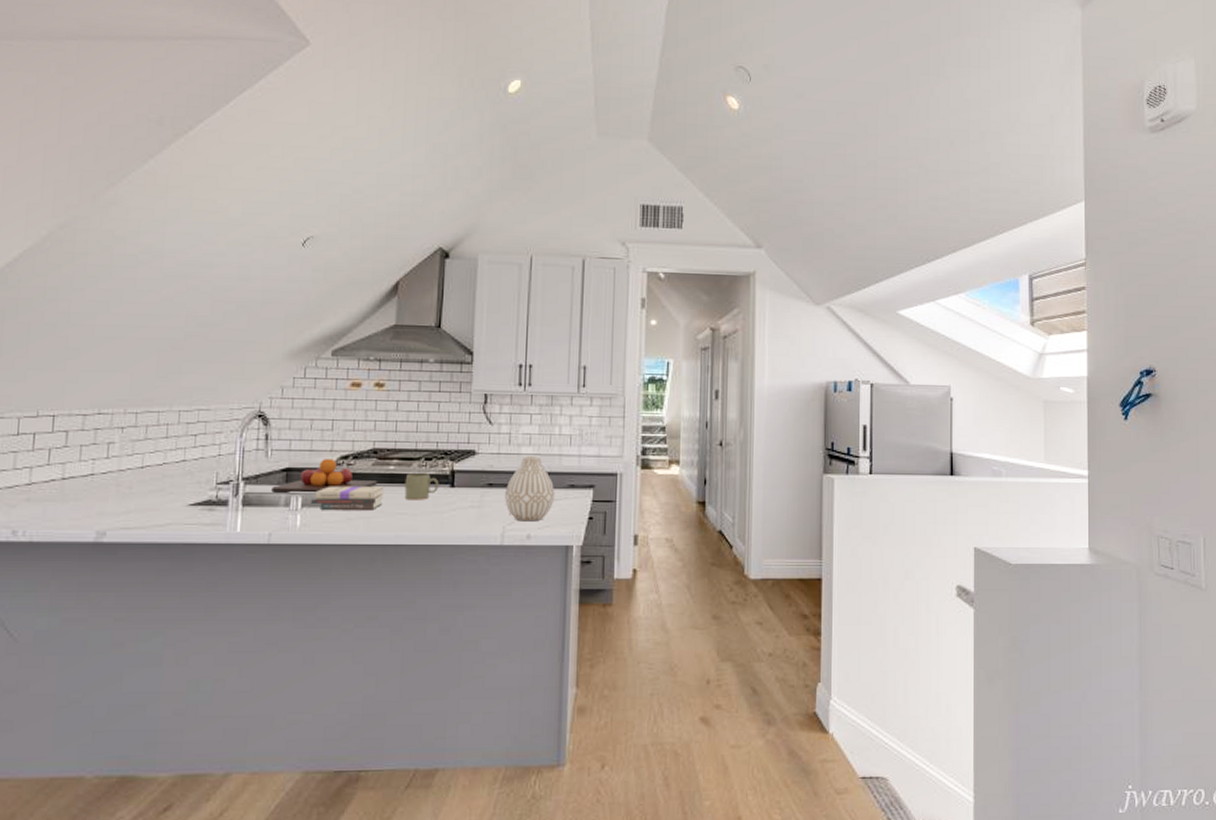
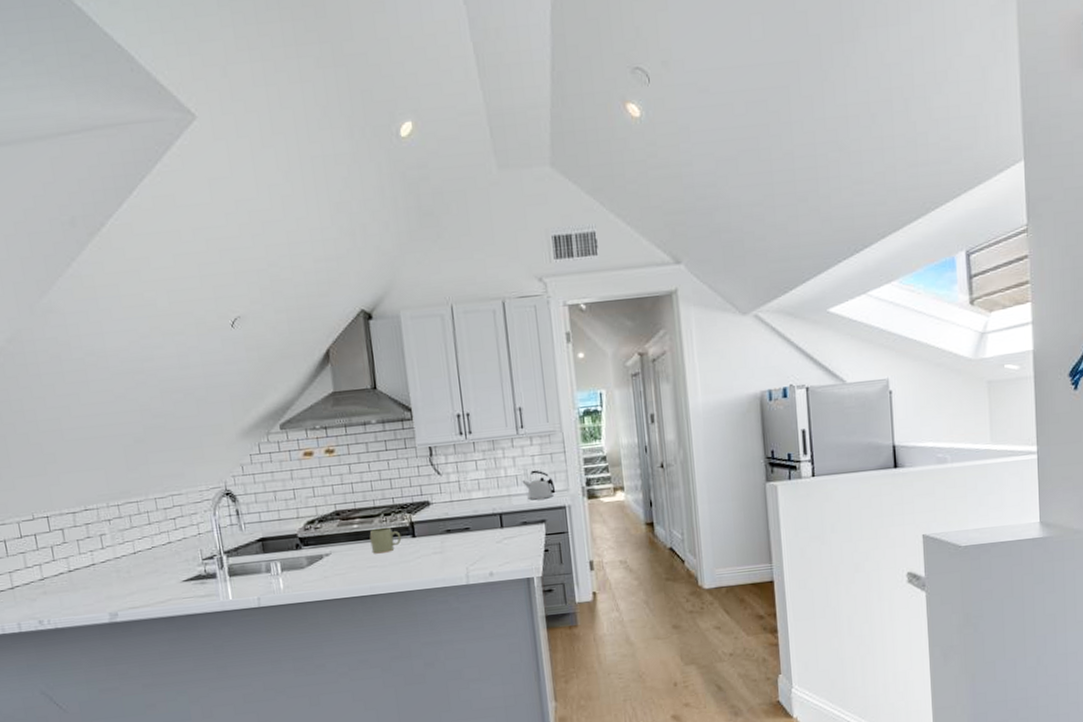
chopping board: present [271,459,378,493] -> none [251,525,346,562]
books: present [311,486,384,510] -> none [289,544,353,572]
vase: present [504,456,555,522] -> none [462,499,511,561]
kettle: none [576,432,610,465] -> present [522,470,556,501]

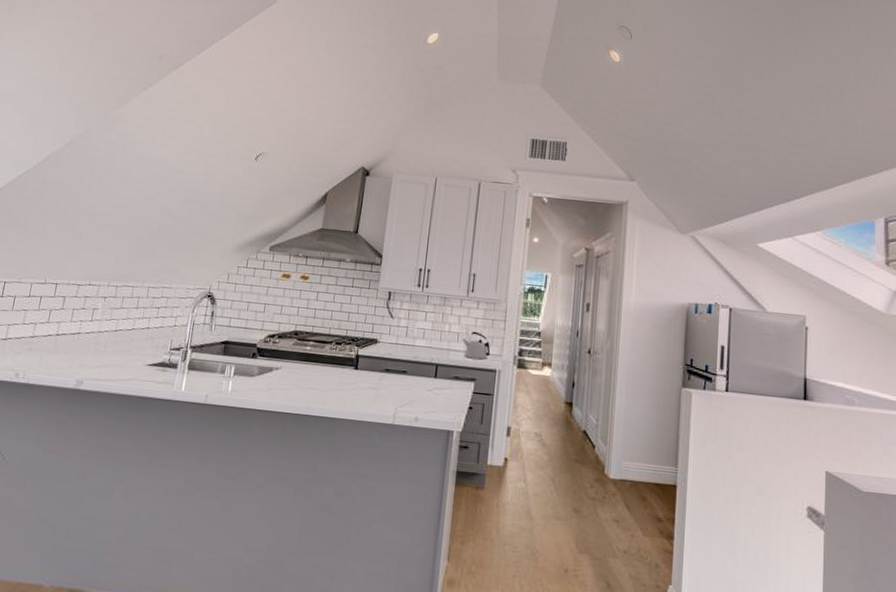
mug: present [369,527,402,554] -> none [316,354,346,379]

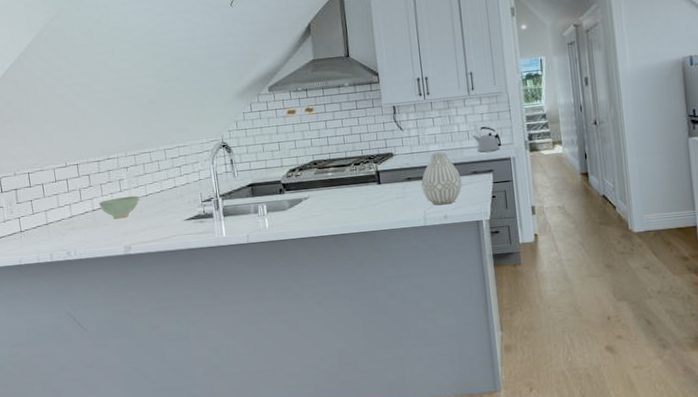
bowl: none [64,326,109,350] -> present [98,195,140,219]
vase: none [398,348,442,406] -> present [421,151,462,205]

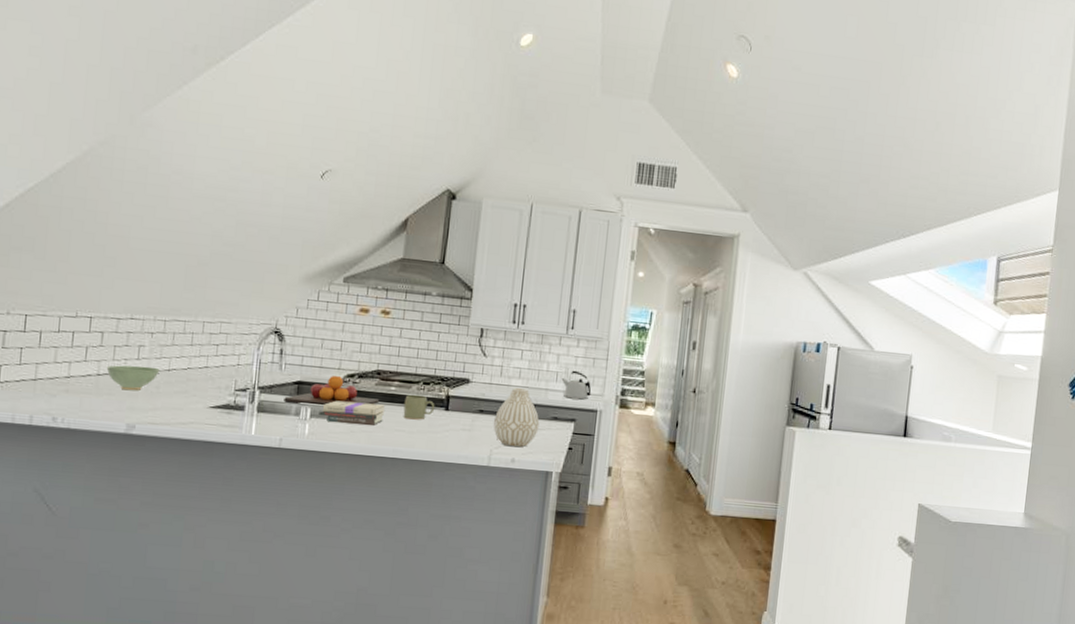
chopping board: none [242,173,321,204] -> present [284,376,380,406]
books: none [273,190,328,213] -> present [319,400,385,425]
mug: none [341,175,369,198] -> present [403,394,435,420]

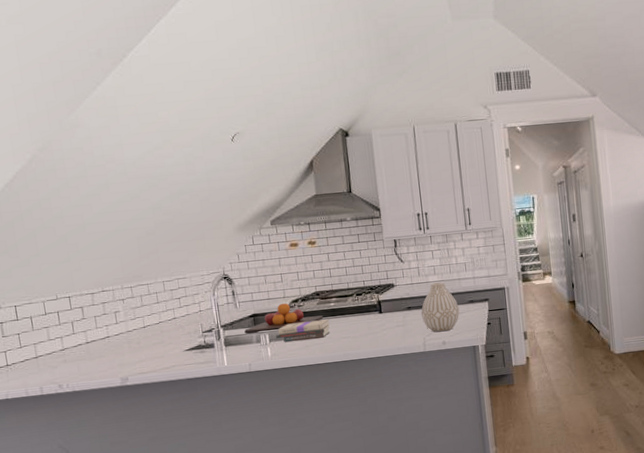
bowl: present [106,365,160,391] -> none [92,327,137,351]
mug: present [403,394,435,420] -> none [344,304,371,327]
kettle: present [561,370,592,401] -> none [469,258,497,284]

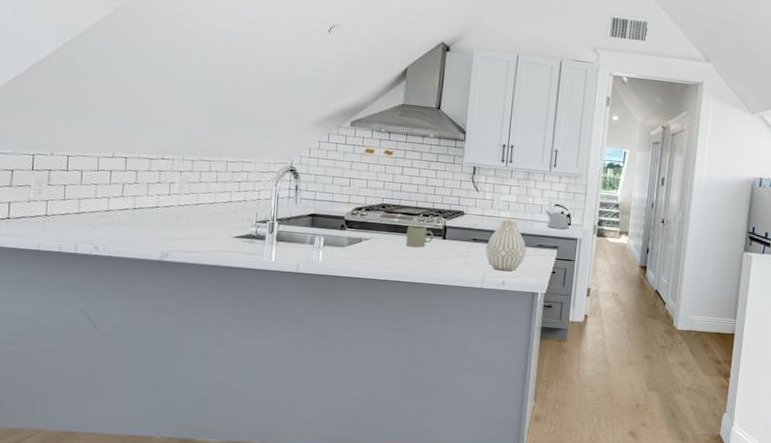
chopping board: present [244,303,324,334] -> none [300,209,385,236]
books: present [276,319,330,342] -> none [331,231,389,253]
mug: none [344,304,371,327] -> present [405,225,434,248]
kettle: none [469,258,497,284] -> present [545,203,572,230]

